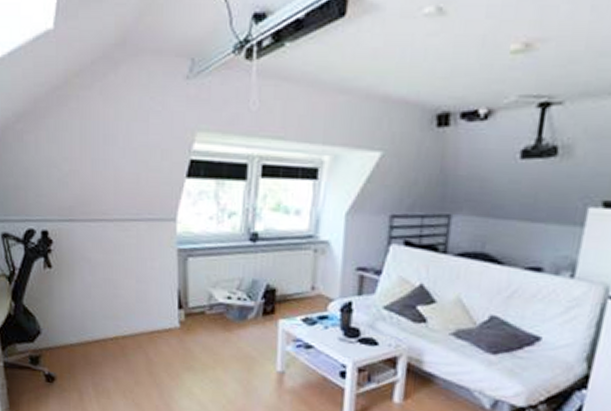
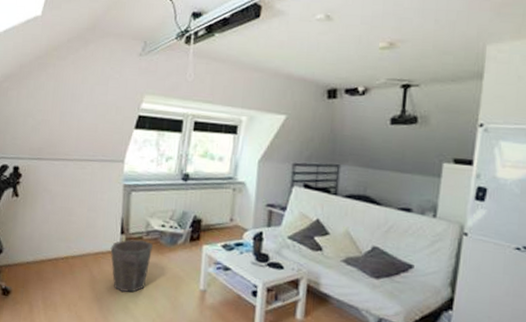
waste bin: none [167,314,218,376] -> present [110,239,153,293]

